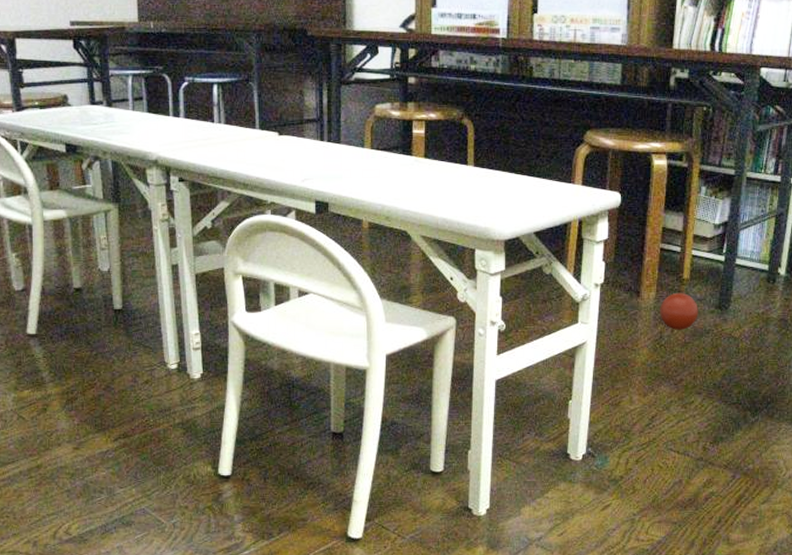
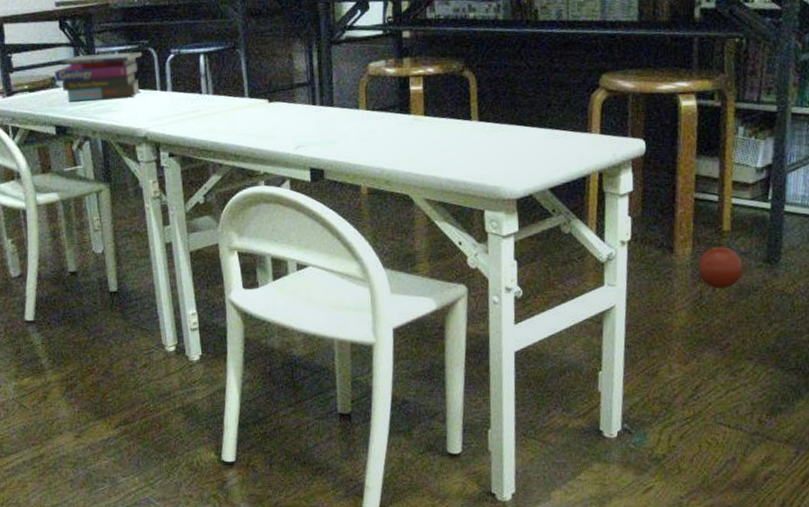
books: none [66,75,157,121] -> present [54,51,143,102]

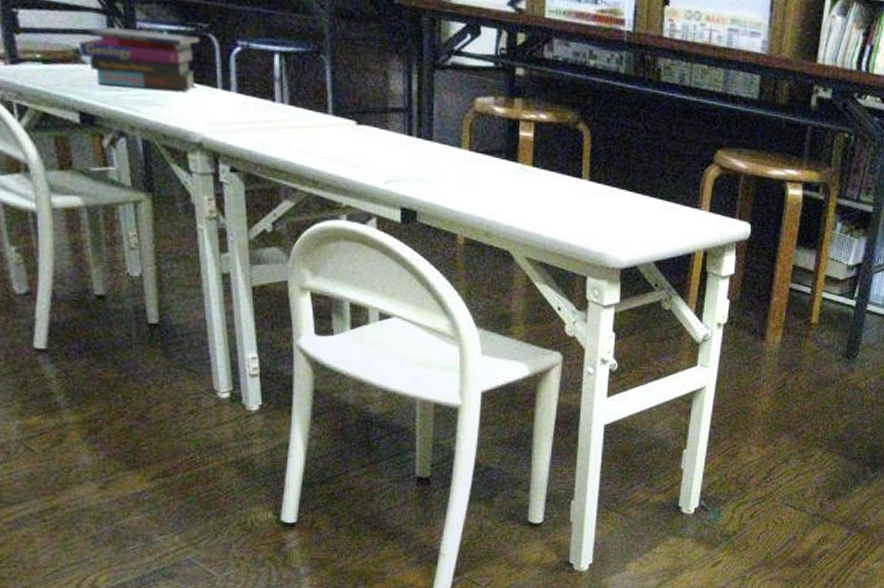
ball: present [698,246,744,289] -> none [784,337,825,378]

